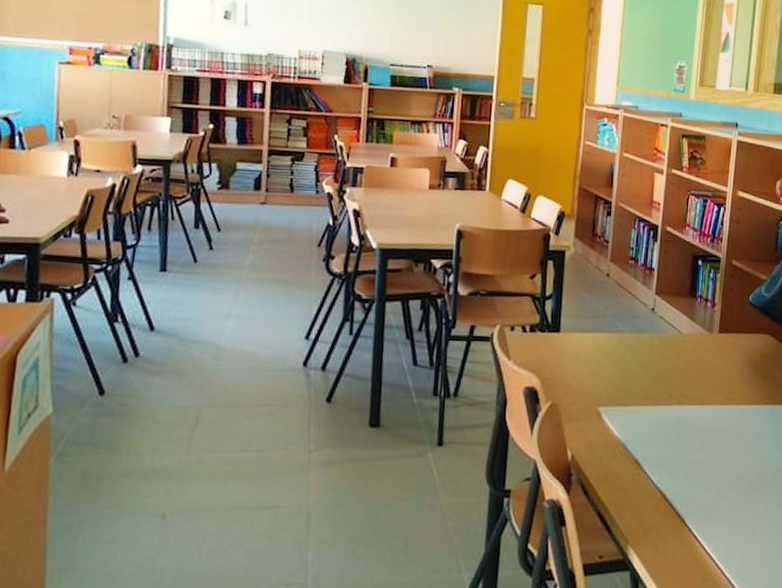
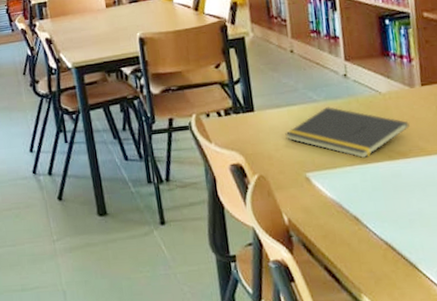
notepad: none [585,339,702,400] -> present [285,107,410,159]

